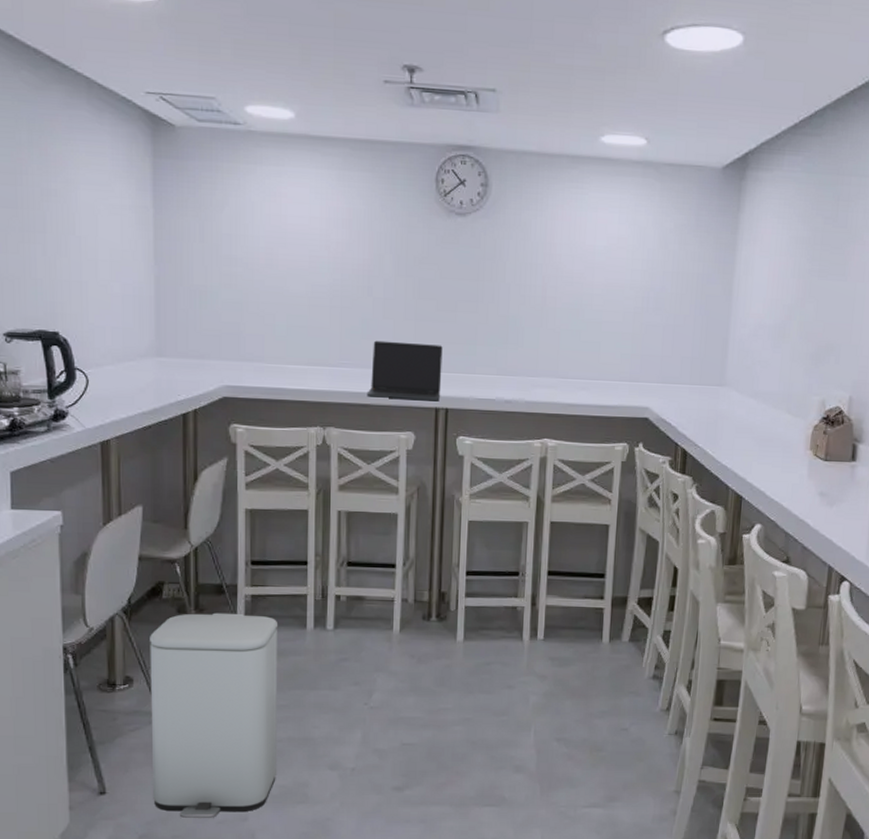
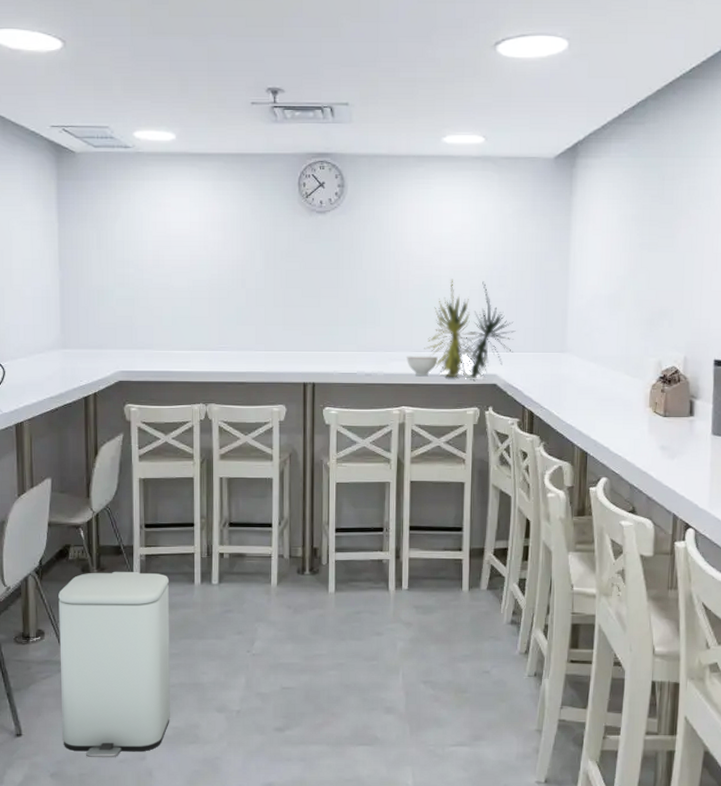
laptop: present [366,340,443,402] -> none [243,326,308,377]
bowl: none [551,382,587,405] -> present [407,356,439,375]
plant: none [571,298,672,411] -> present [424,279,516,378]

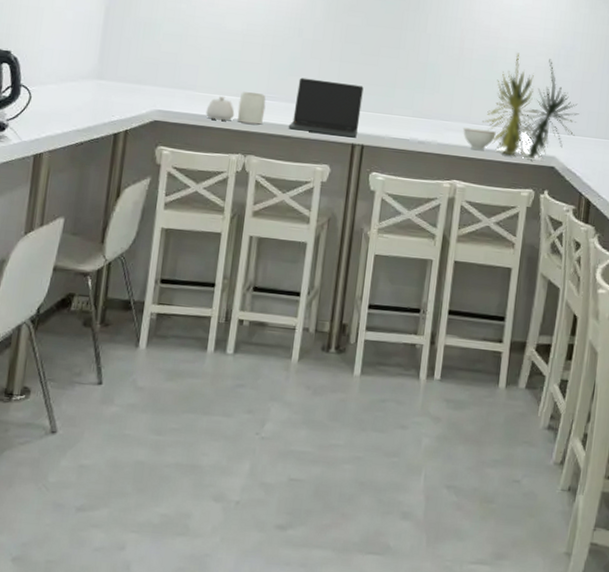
pedal bin: present [58,571,171,757] -> none [32,327,180,544]
sugar bowl: none [165,352,192,374] -> present [206,96,235,121]
mug: none [194,345,219,374] -> present [237,92,266,125]
laptop: none [243,326,308,377] -> present [288,77,364,138]

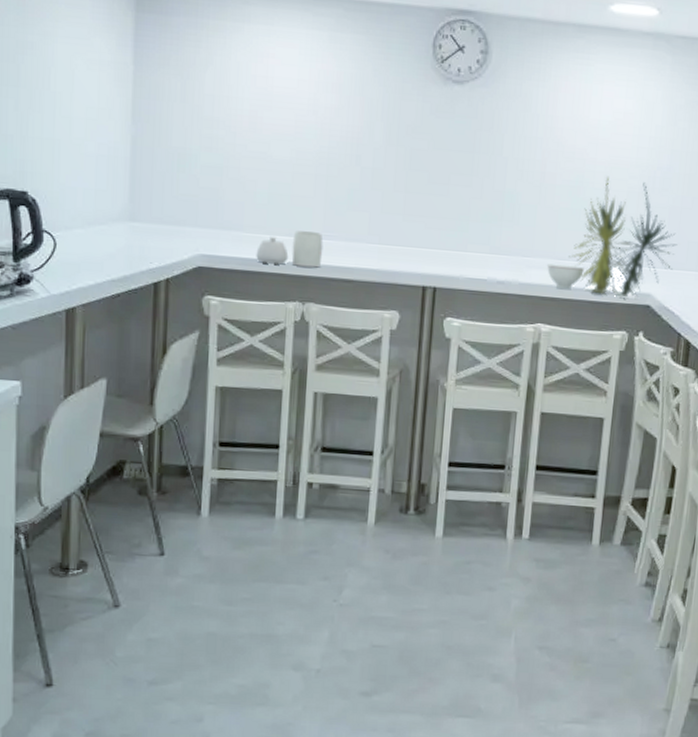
laptop: present [288,77,364,138] -> none [350,212,433,280]

